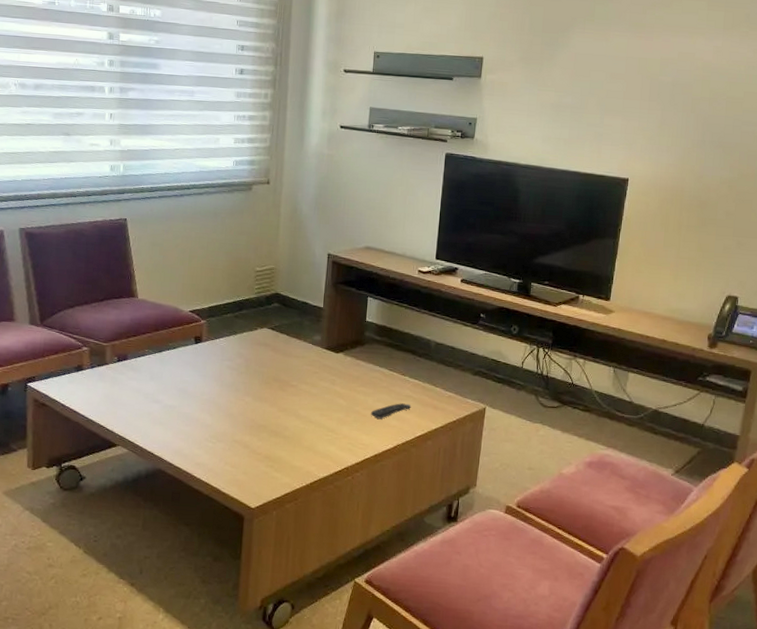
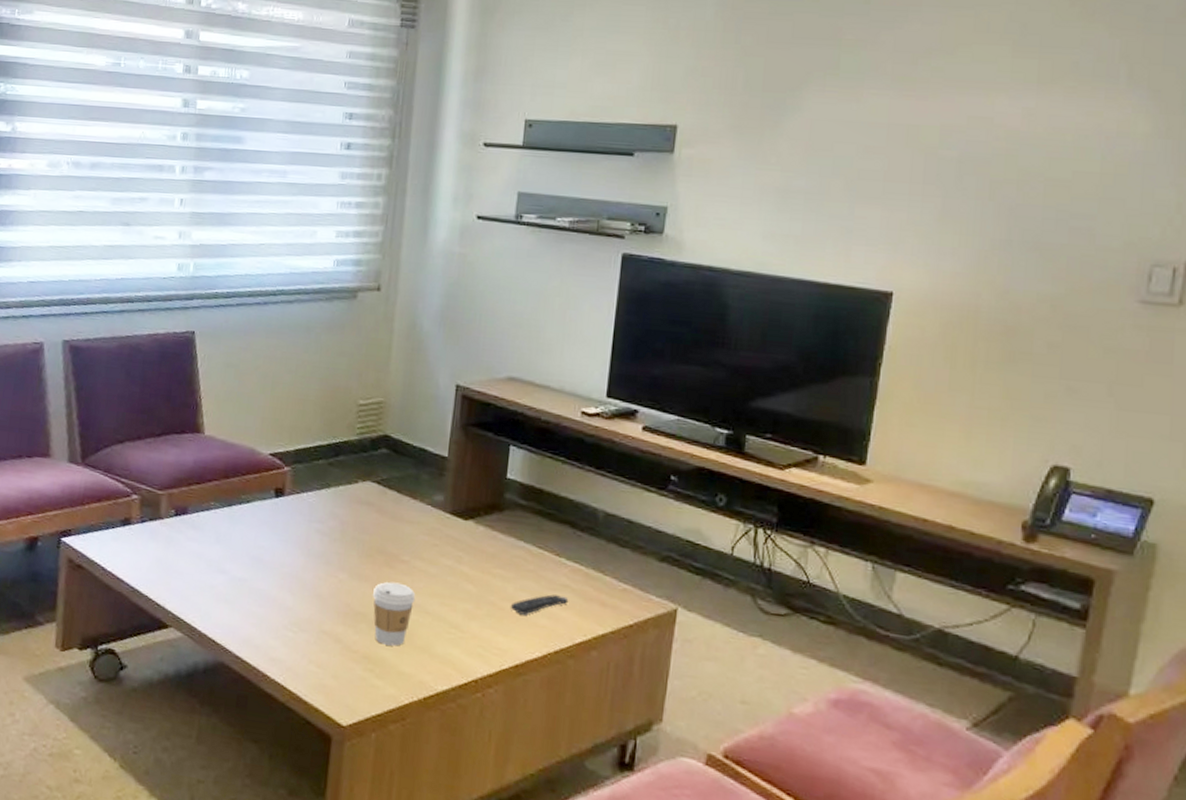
coffee cup: none [271,401,302,448] -> present [373,582,415,646]

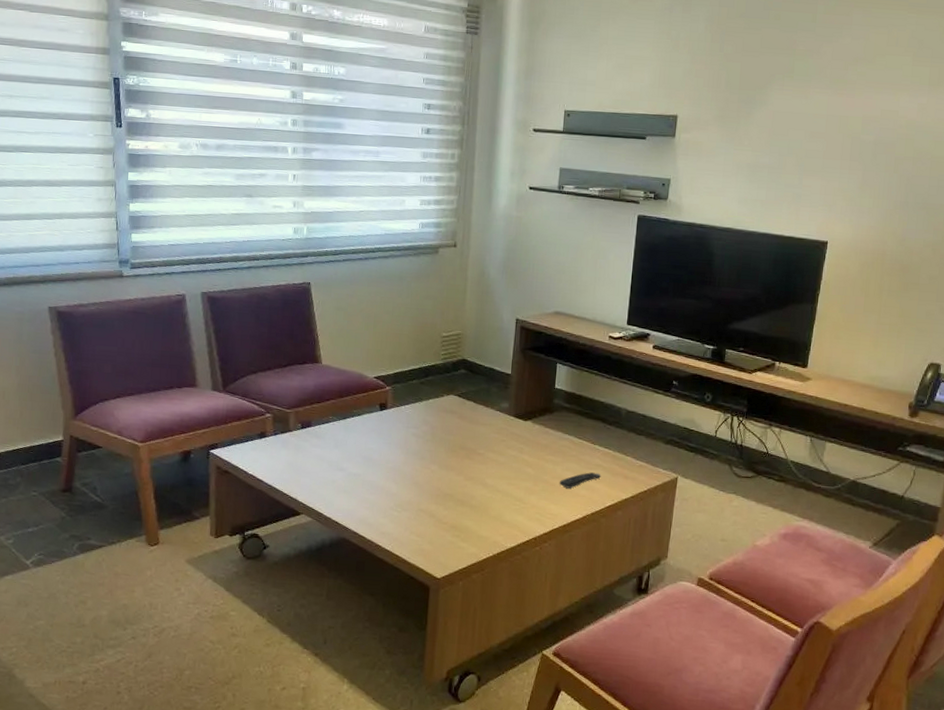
coffee cup: present [373,582,415,646] -> none [458,470,489,517]

